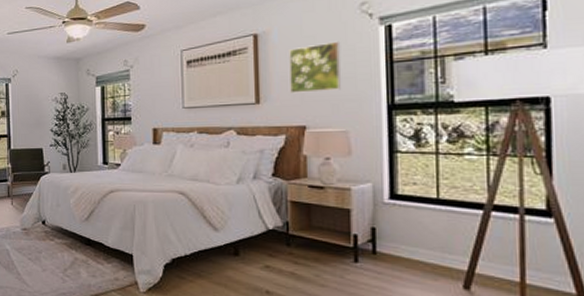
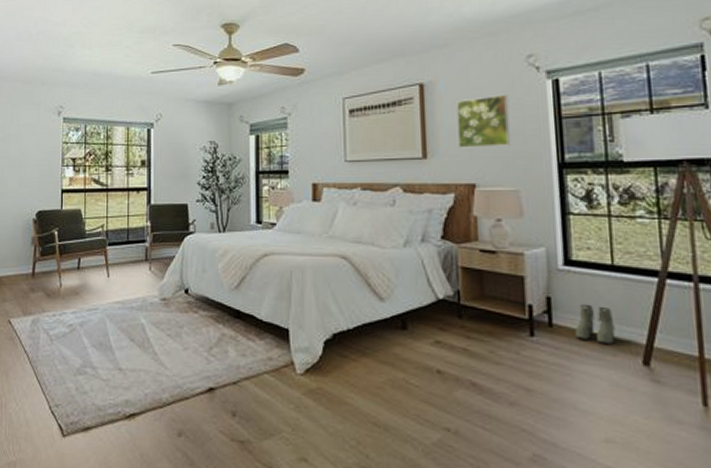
boots: none [398,234,438,270] -> present [575,304,616,344]

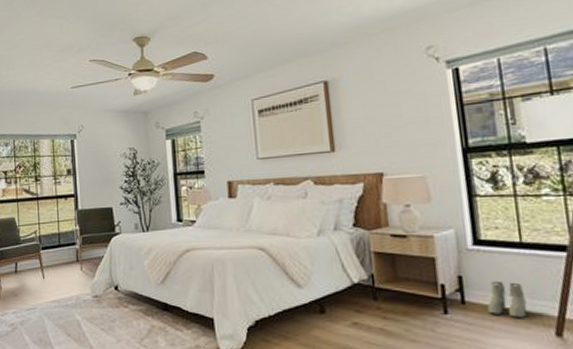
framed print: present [456,94,510,148] -> none [360,85,415,140]

